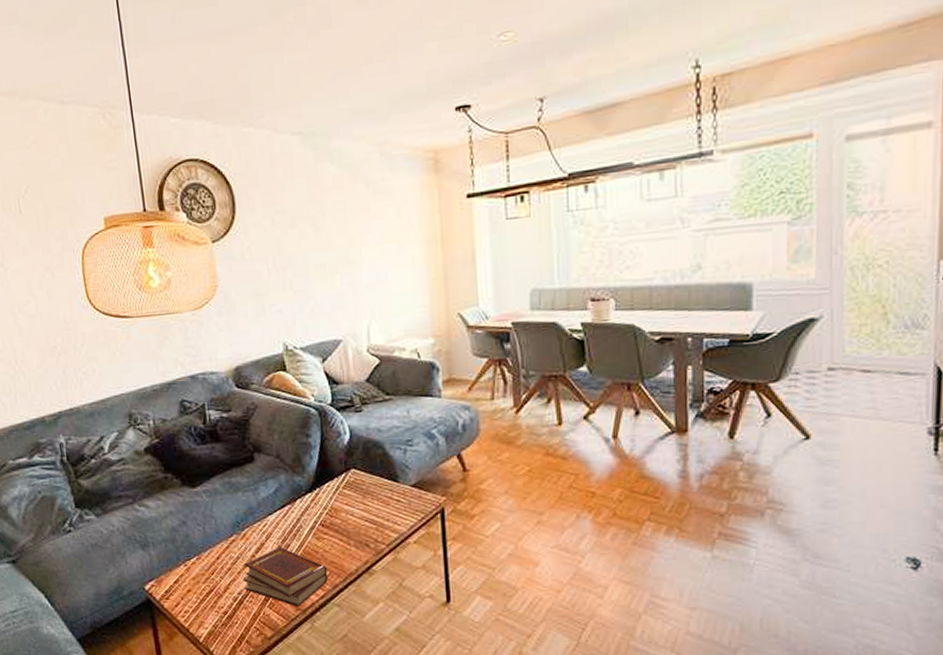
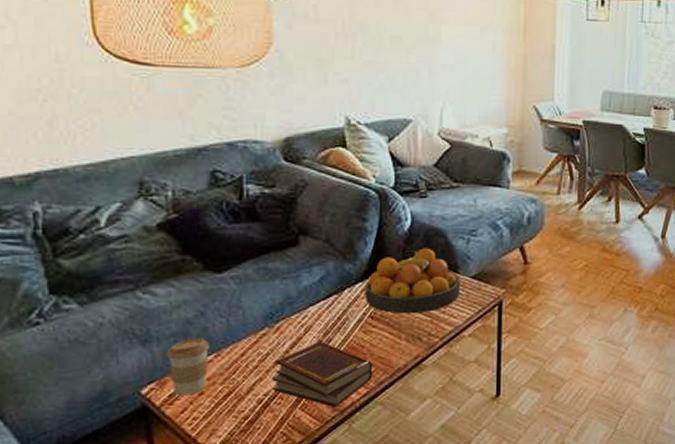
coffee cup: none [160,543,193,592] -> present [167,337,209,396]
fruit bowl: none [314,459,402,522] -> present [365,248,461,314]

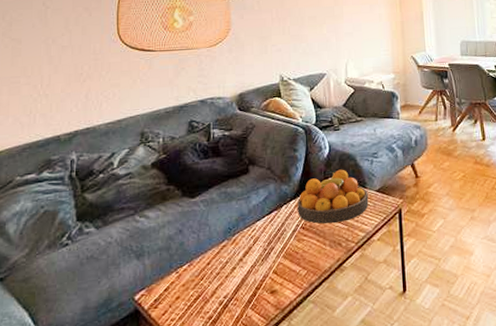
coffee cup: present [167,337,209,396] -> none [154,251,184,301]
book set: present [271,341,373,408] -> none [229,249,306,307]

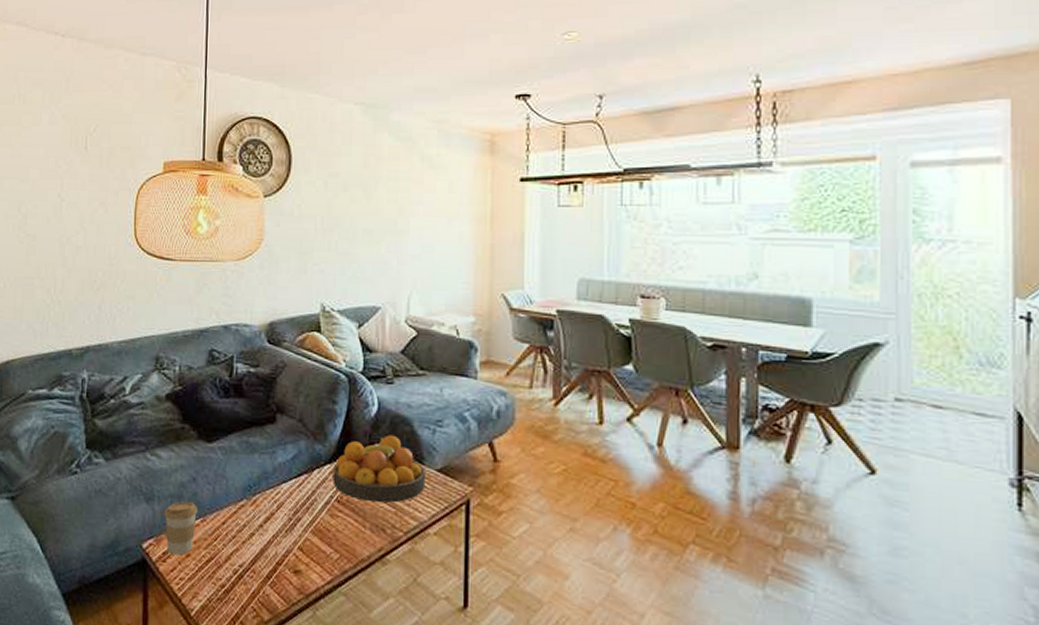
coffee cup: none [154,251,184,301] -> present [164,501,197,556]

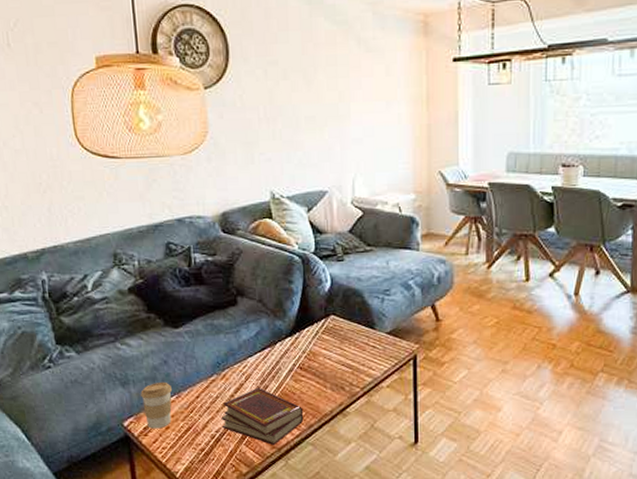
book set: none [246,519,338,591] -> present [221,387,304,446]
fruit bowl: present [333,435,426,504] -> none [294,306,378,366]

